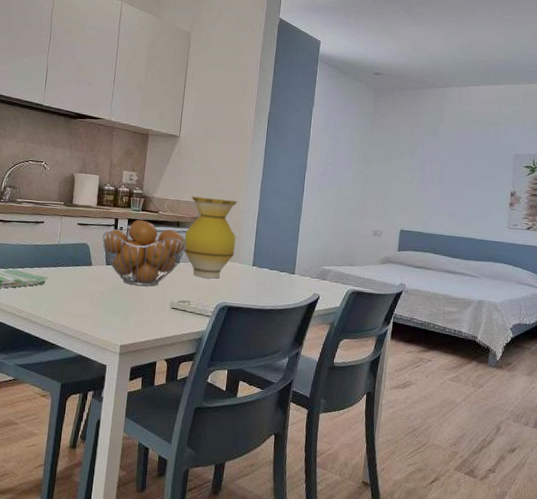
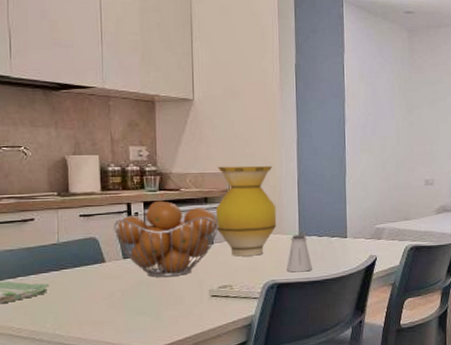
saltshaker: none [238,265,261,300] -> present [287,234,312,273]

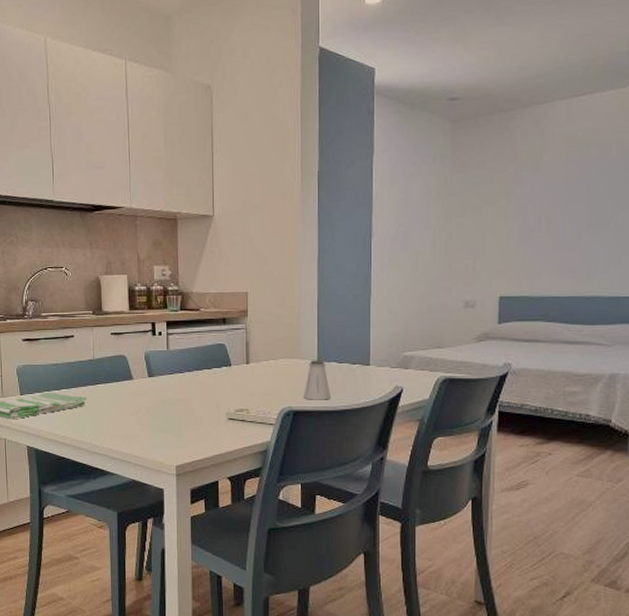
fruit basket: present [113,200,220,277] -> none [139,320,237,396]
vase: present [215,165,277,257] -> none [233,284,295,380]

